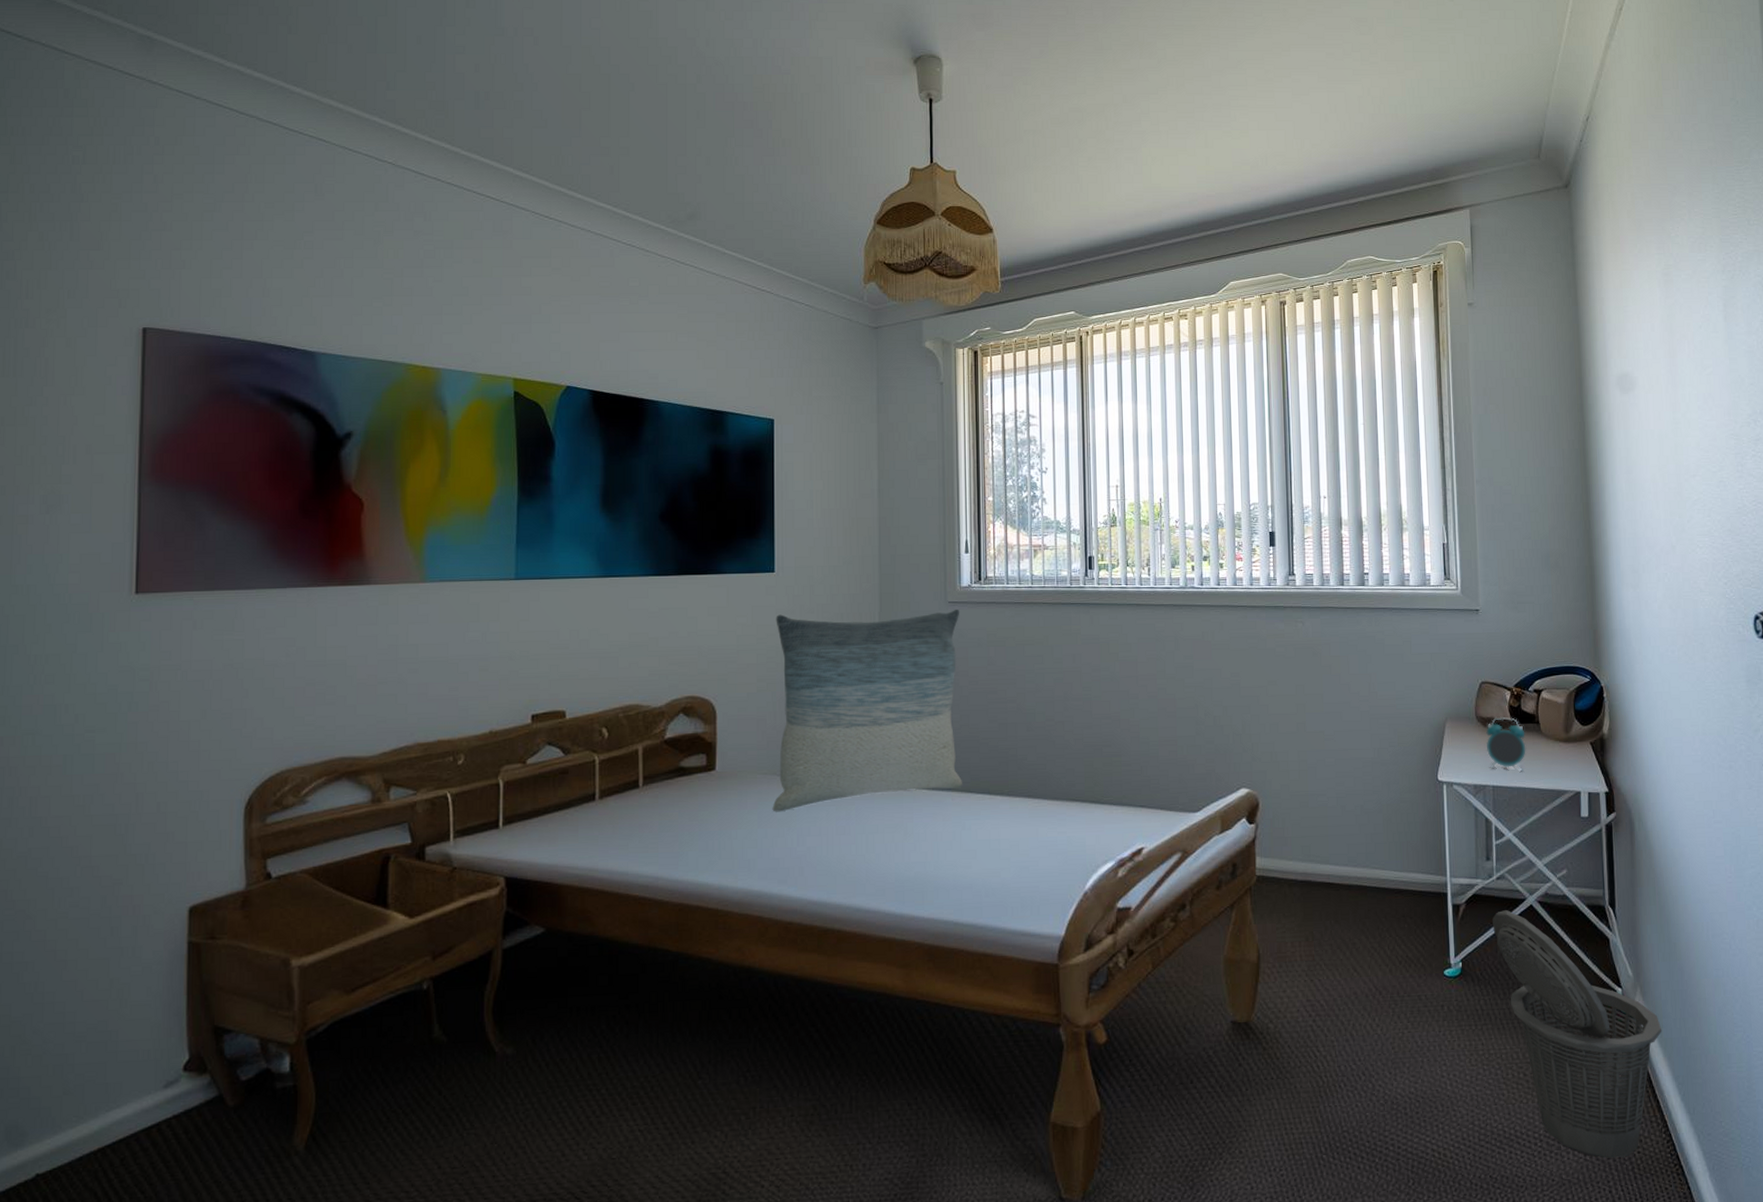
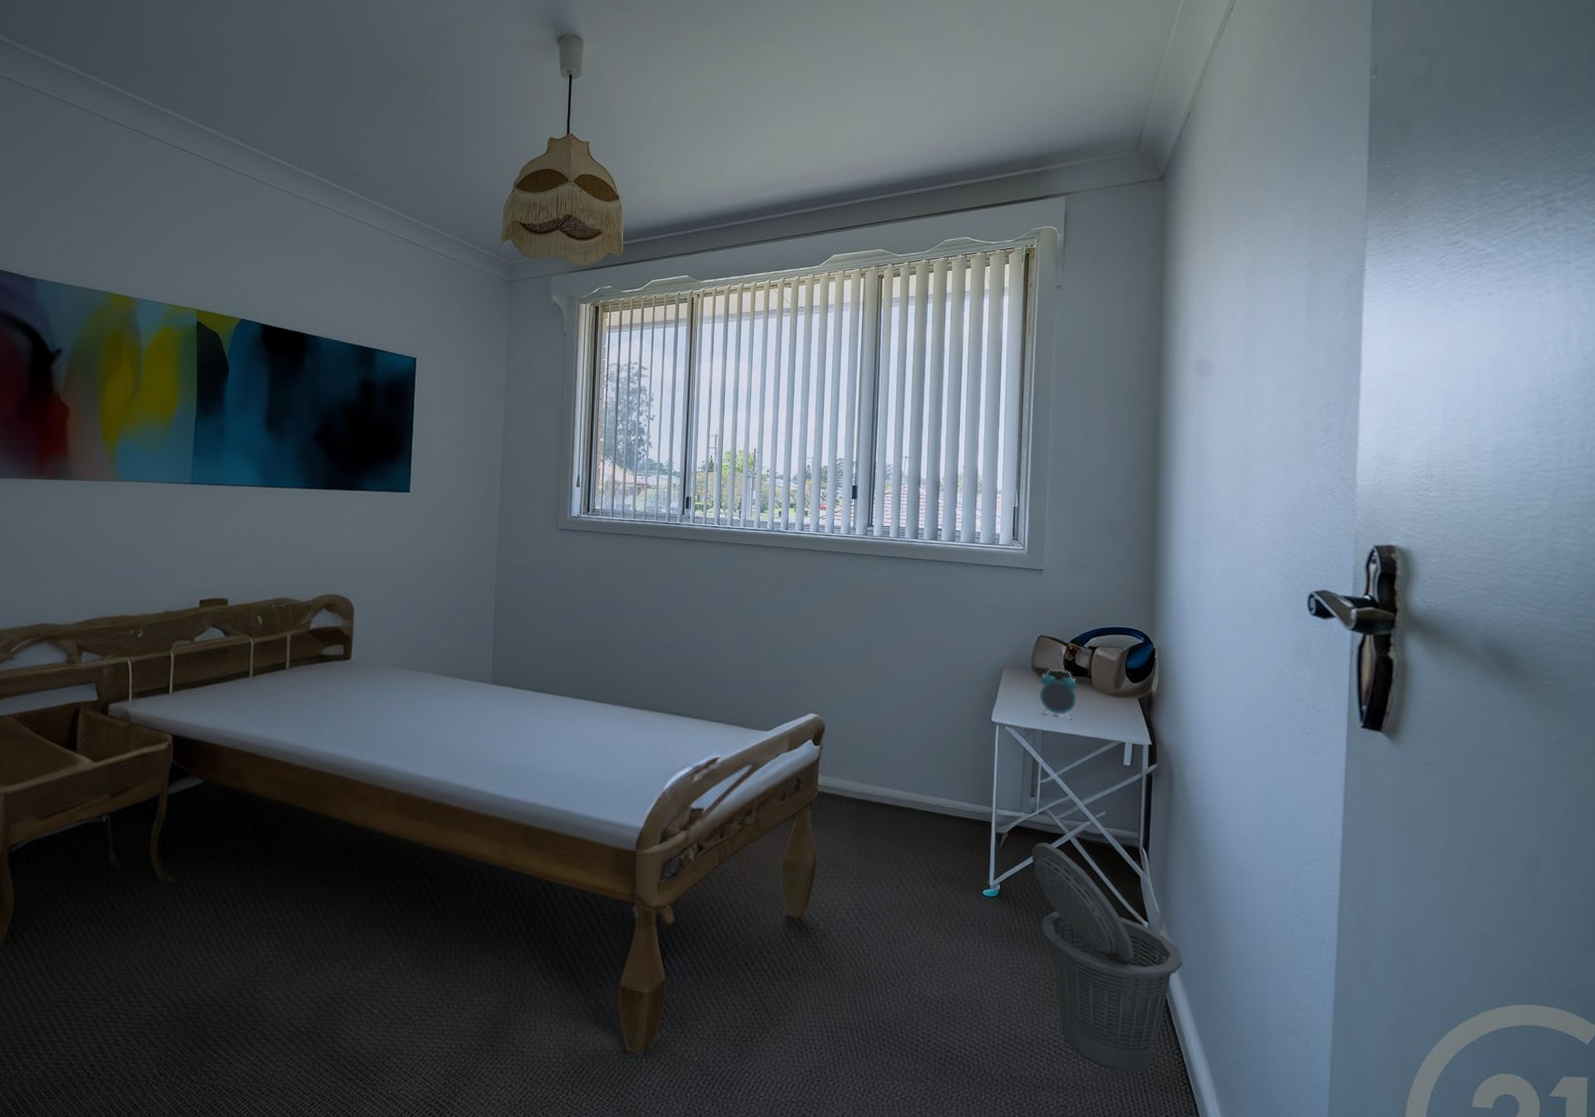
pillow: present [772,610,963,812] -> none [397,529,568,700]

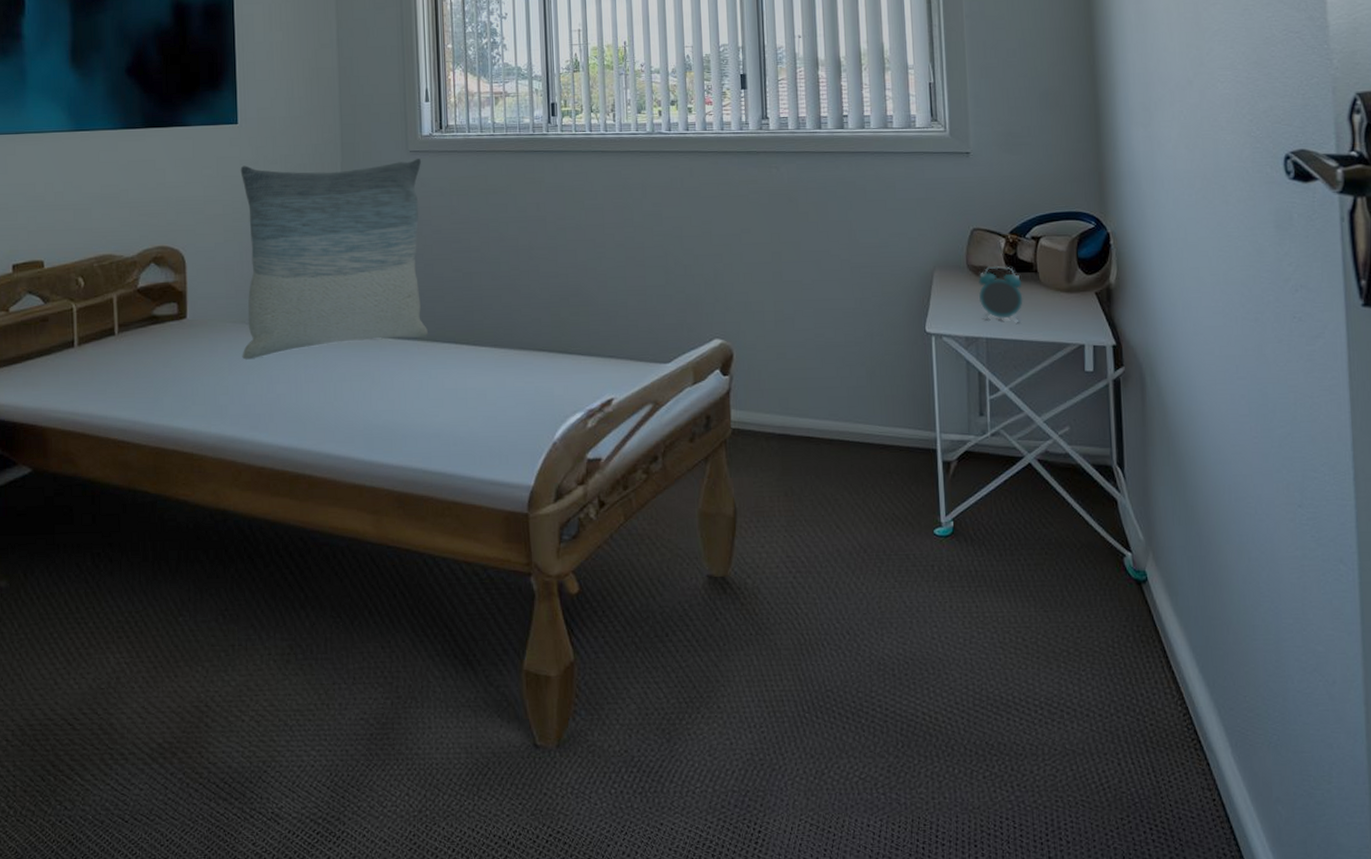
pillow: none [397,529,568,700] -> present [240,159,429,360]
laundry basket: present [1031,842,1183,1072] -> none [986,468,1178,729]

